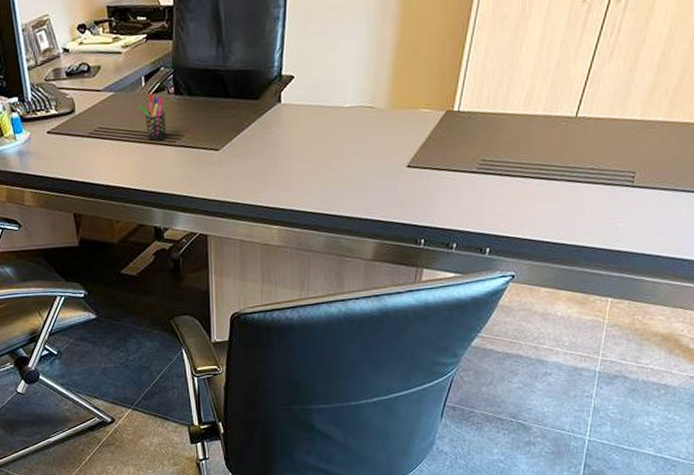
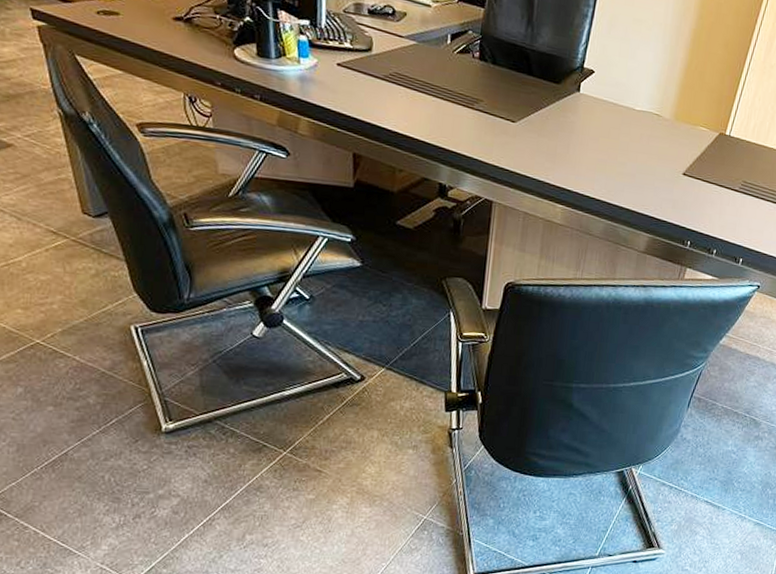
pen holder: present [139,94,167,141] -> none [441,52,467,100]

